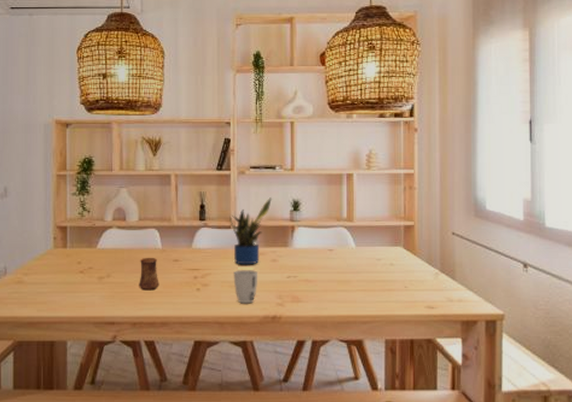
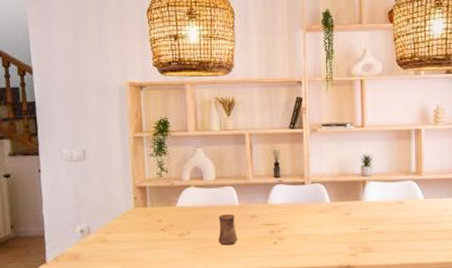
potted plant: present [229,197,272,265] -> none [303,154,343,219]
cup: present [233,270,259,304] -> none [308,223,332,255]

